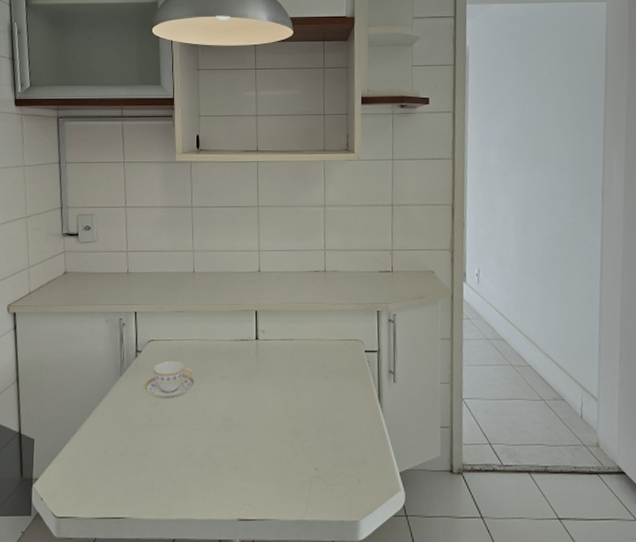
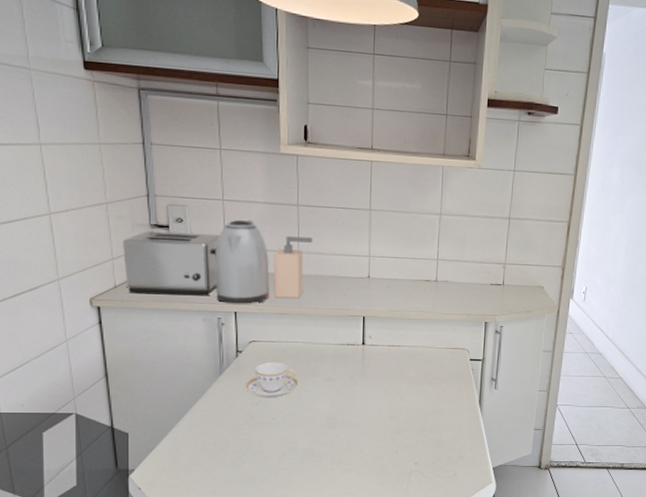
toaster: none [38,238,123,299] -> present [123,230,221,296]
kettle: none [117,223,167,305] -> present [215,219,270,305]
soap dispenser: none [170,236,206,296] -> present [273,236,313,298]

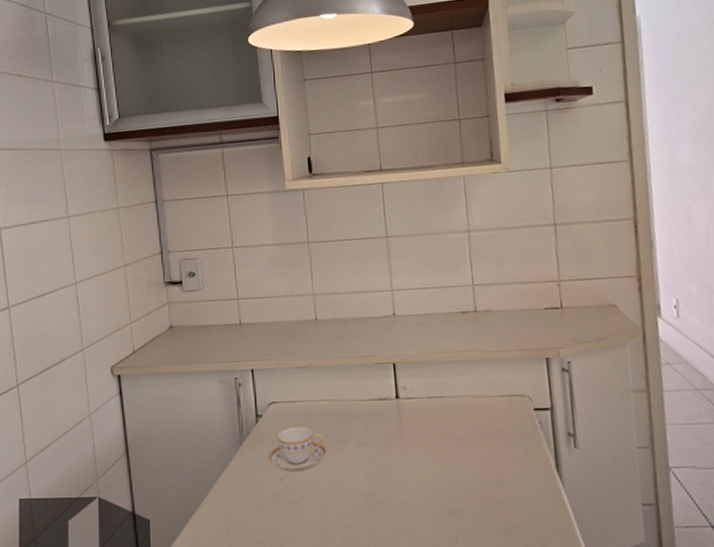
toaster: present [123,230,221,296] -> none [140,284,232,358]
kettle: present [215,219,270,305] -> none [227,265,287,362]
soap dispenser: present [273,236,313,298] -> none [287,276,327,349]

